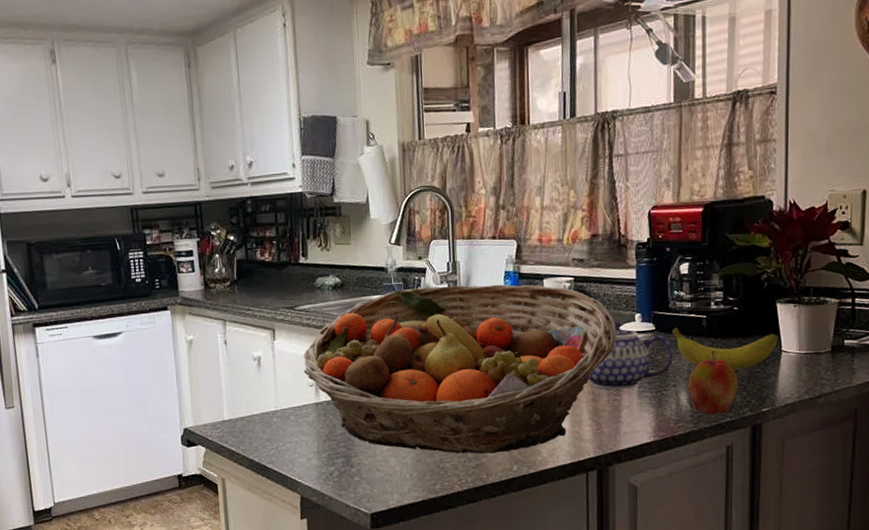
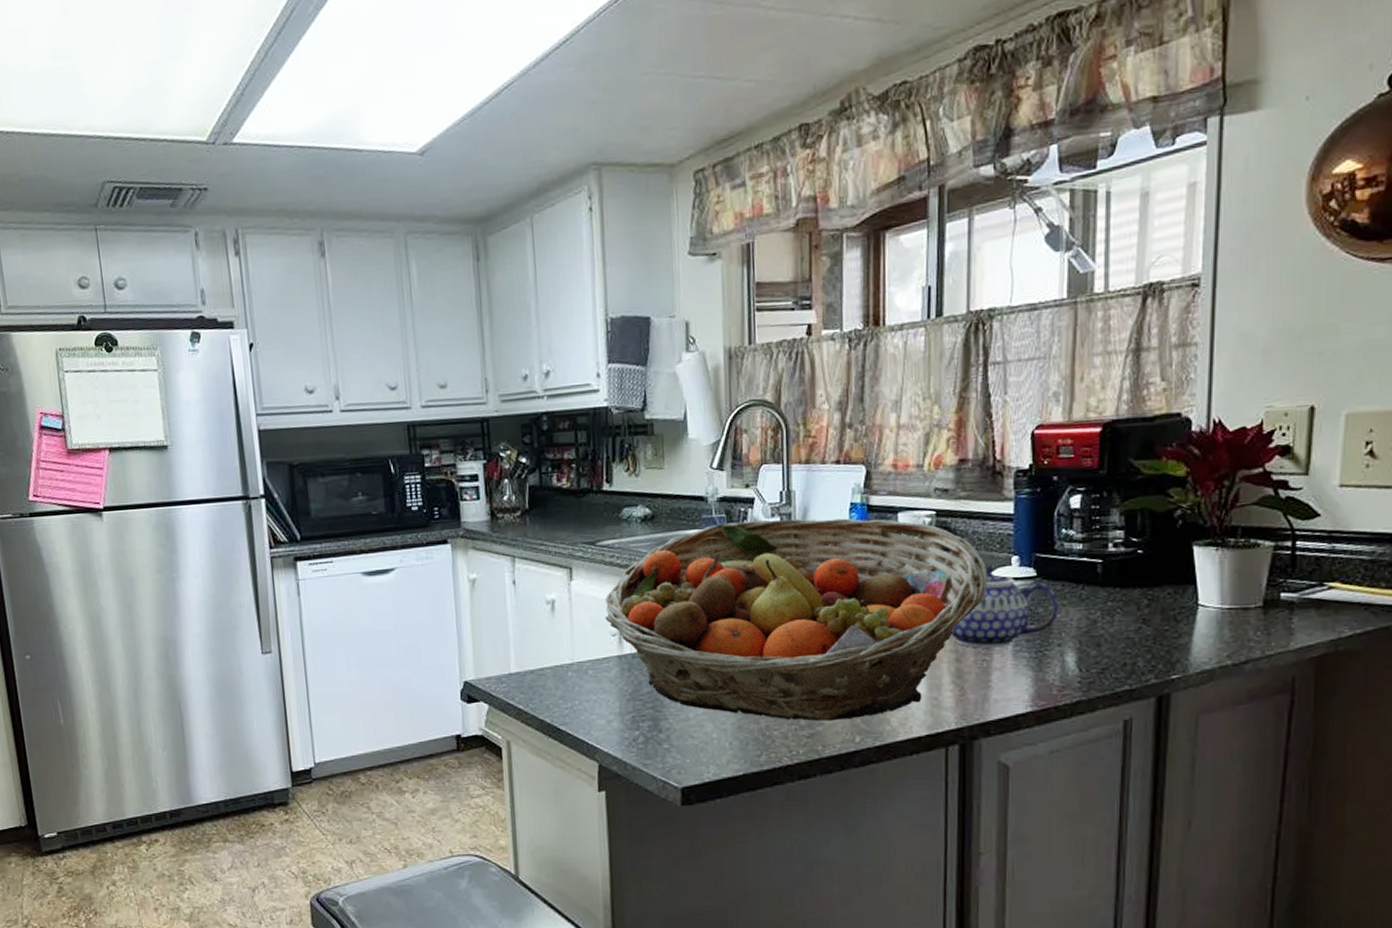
banana: present [671,327,779,371] -> none [1057,573,1195,628]
apple: present [688,349,738,415] -> none [1076,601,1140,682]

